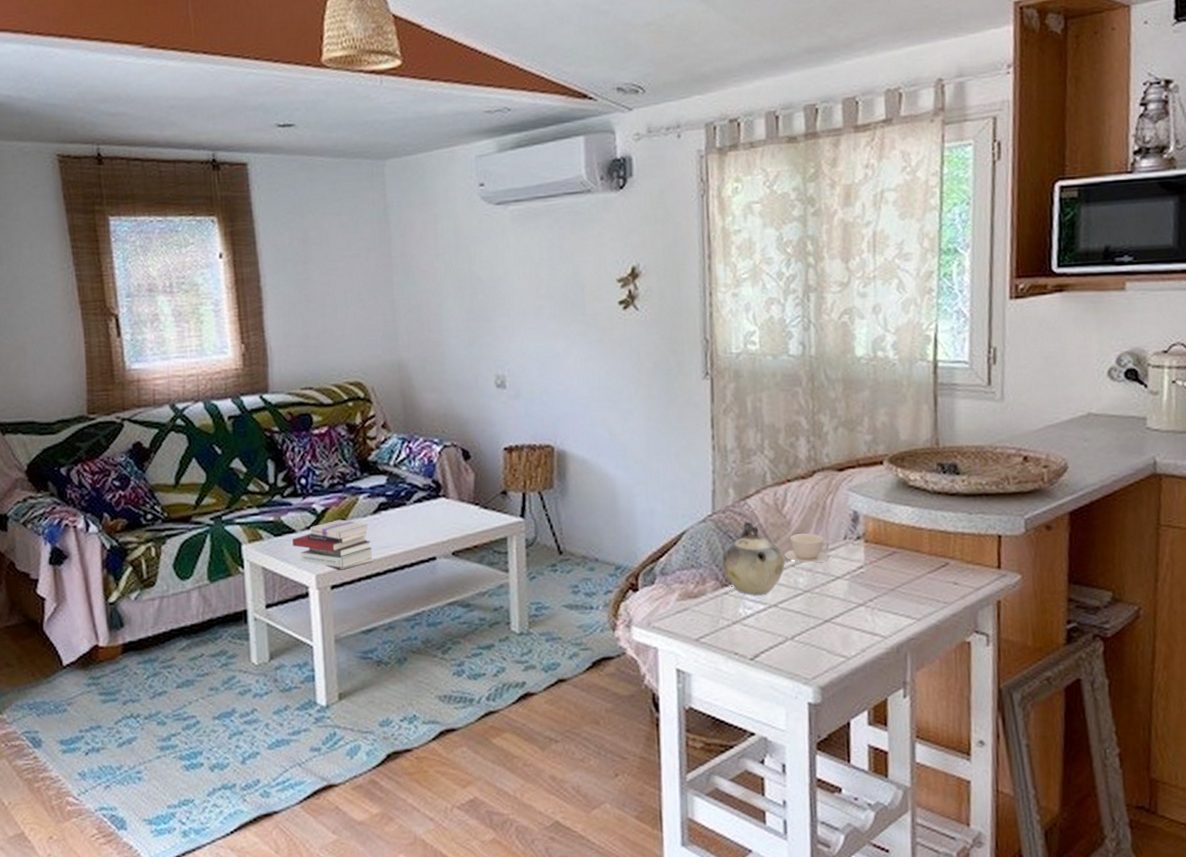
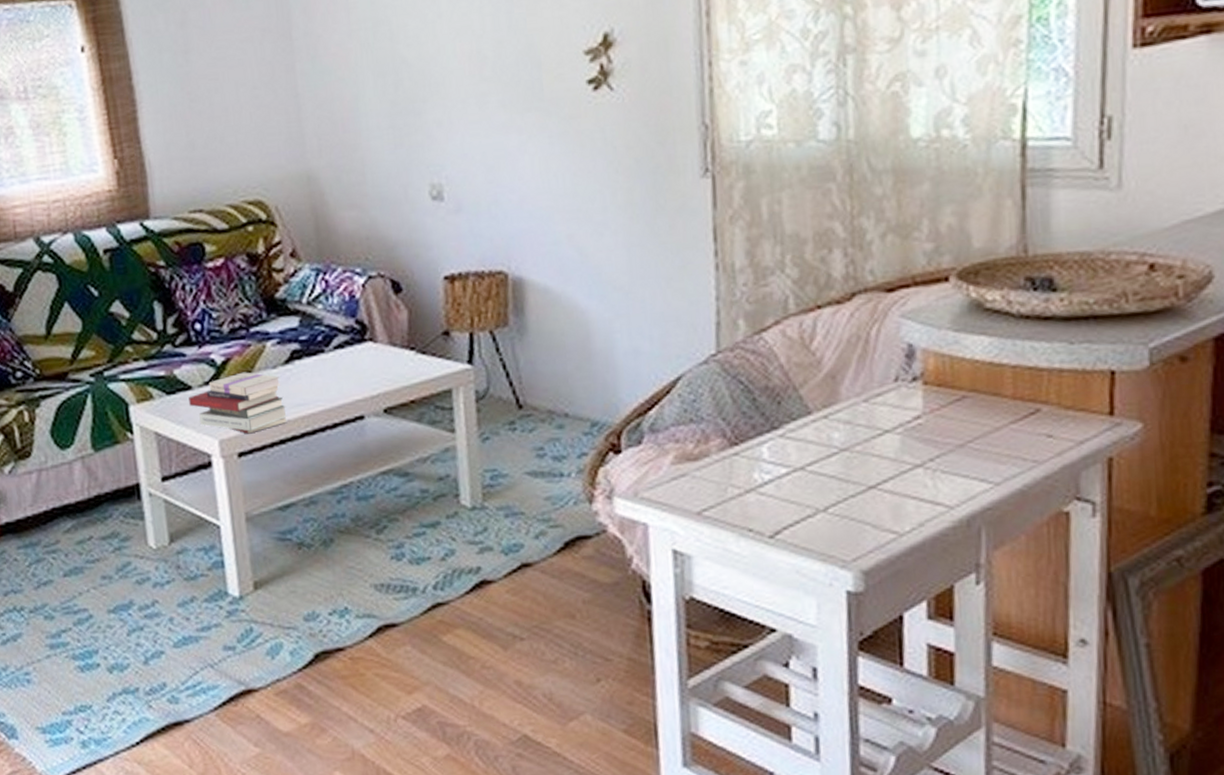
teapot: present [722,521,785,595] -> none [730,361,815,456]
teacup: present [784,533,830,563] -> none [814,374,875,413]

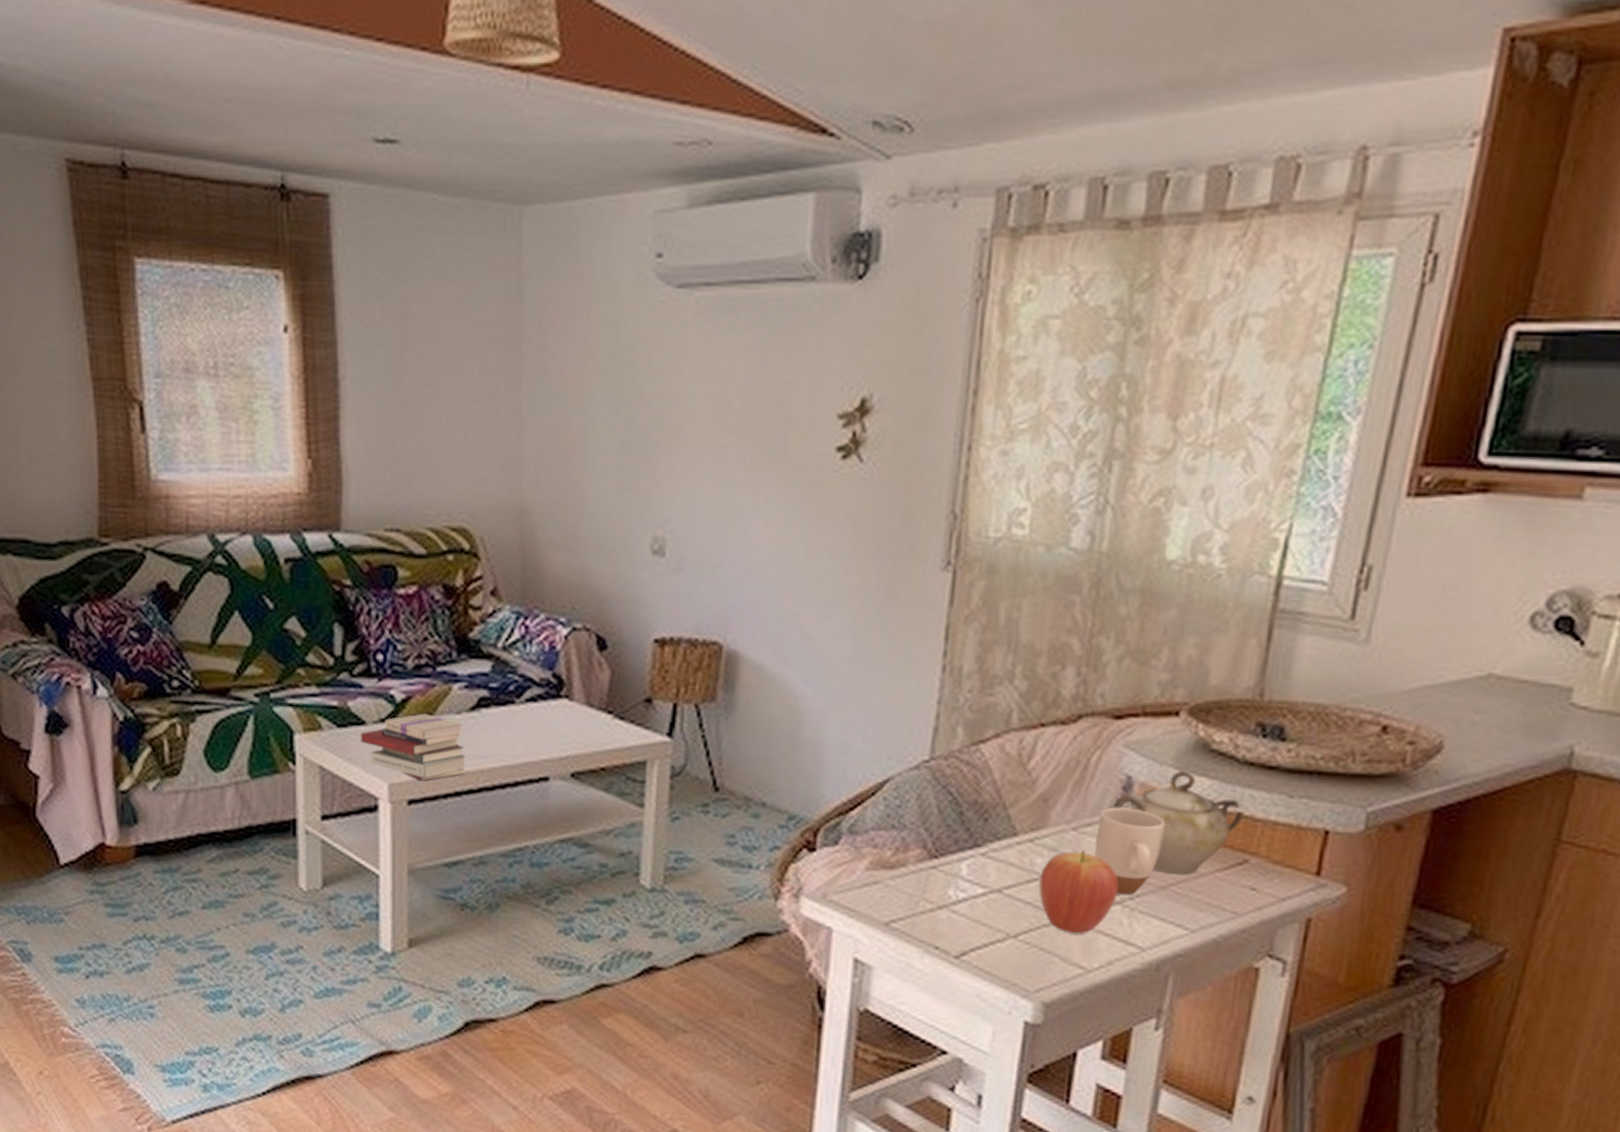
fruit: none [839,420,917,500] -> present [1039,851,1118,933]
mug: none [887,373,953,458] -> present [1095,807,1166,895]
sugar bowl: none [899,332,1029,431] -> present [1113,770,1245,874]

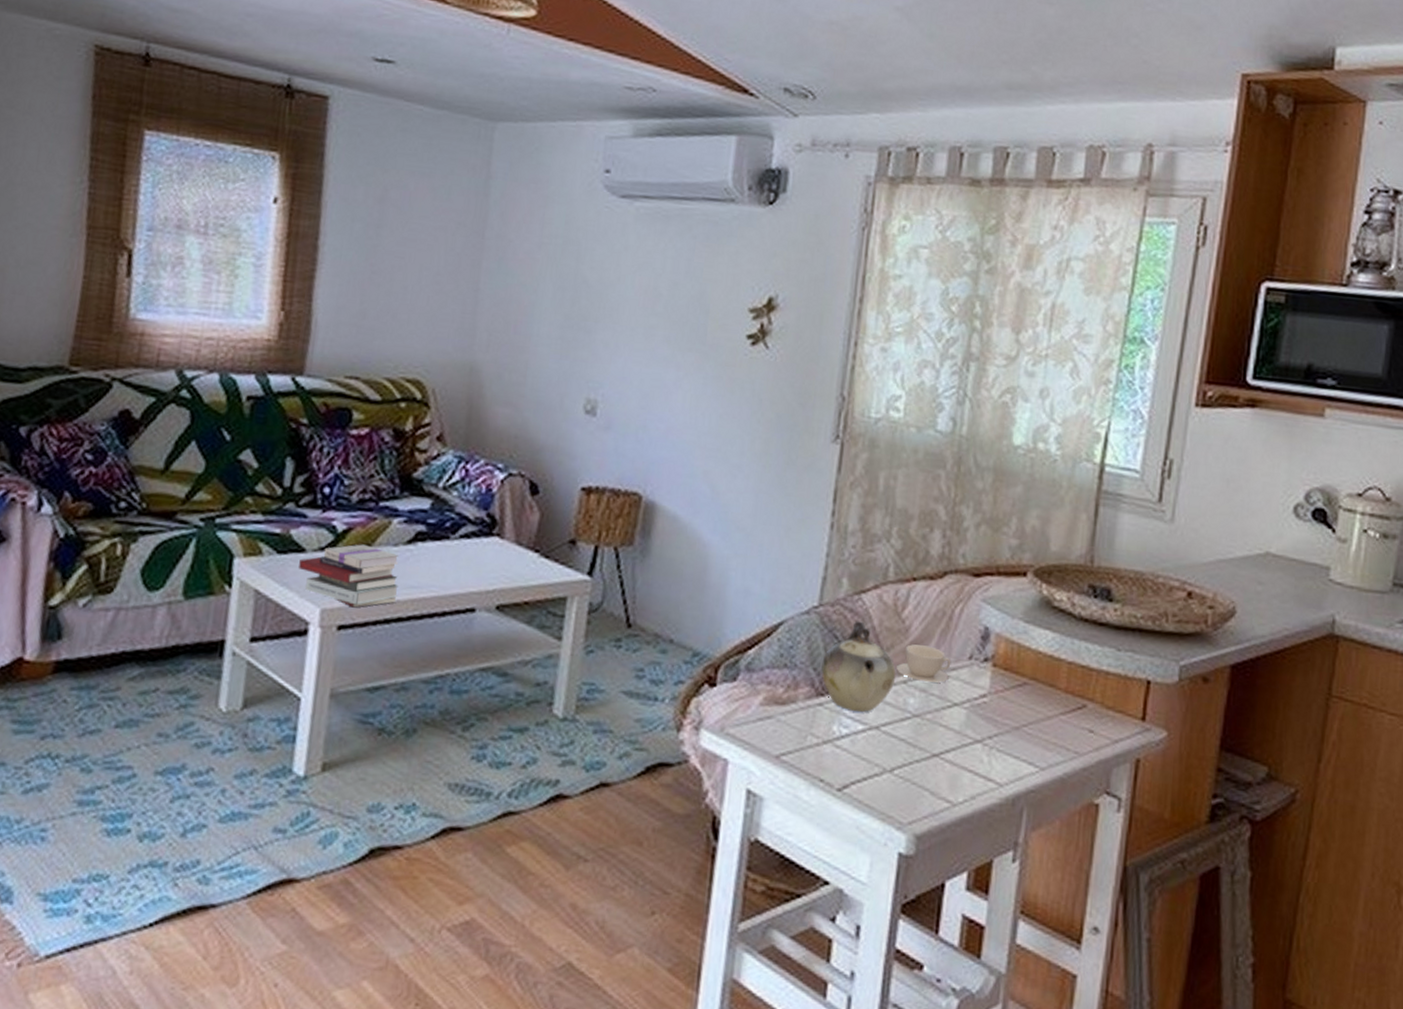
teapot: none [934,775,1021,874] -> present [821,621,896,712]
teacup: none [1021,799,1086,840] -> present [896,644,951,683]
fruit: present [1039,851,1118,933] -> none [911,693,979,769]
mug: present [1095,807,1166,895] -> none [959,654,1018,735]
sugar bowl: present [1113,770,1245,874] -> none [974,624,1082,717]

